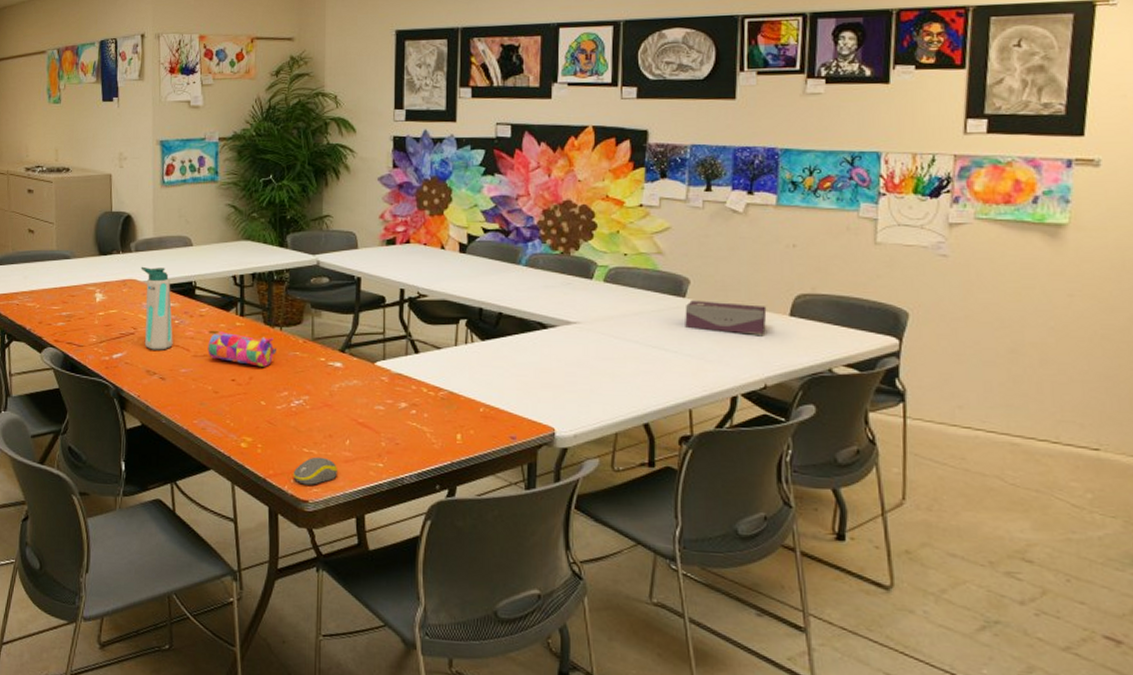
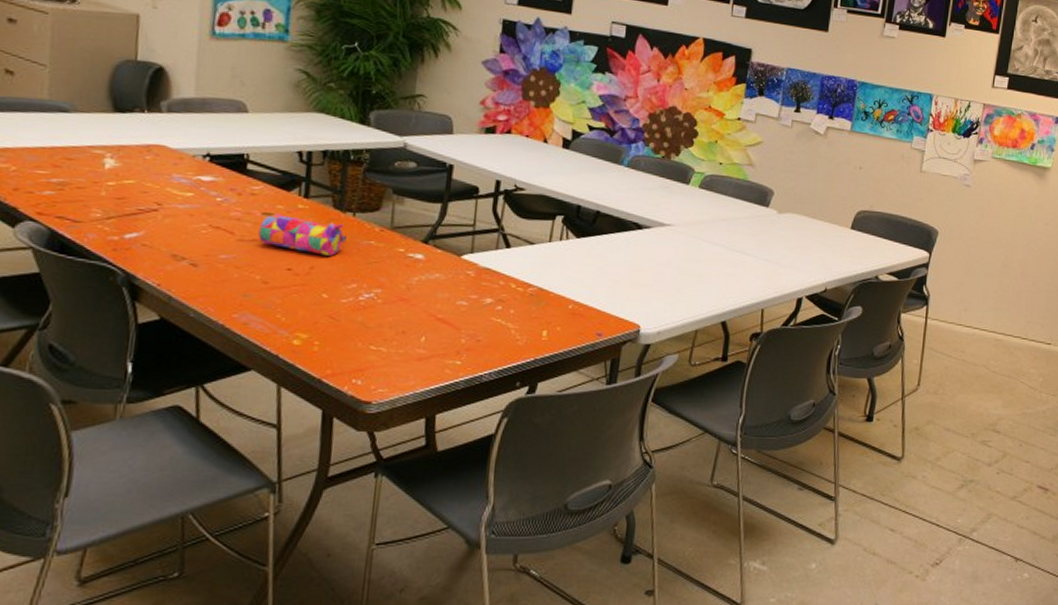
water bottle: present [140,266,173,350] -> none [171,130,214,232]
computer mouse: present [293,456,337,485] -> none [355,354,409,385]
tissue box: present [685,300,767,335] -> none [766,210,834,245]

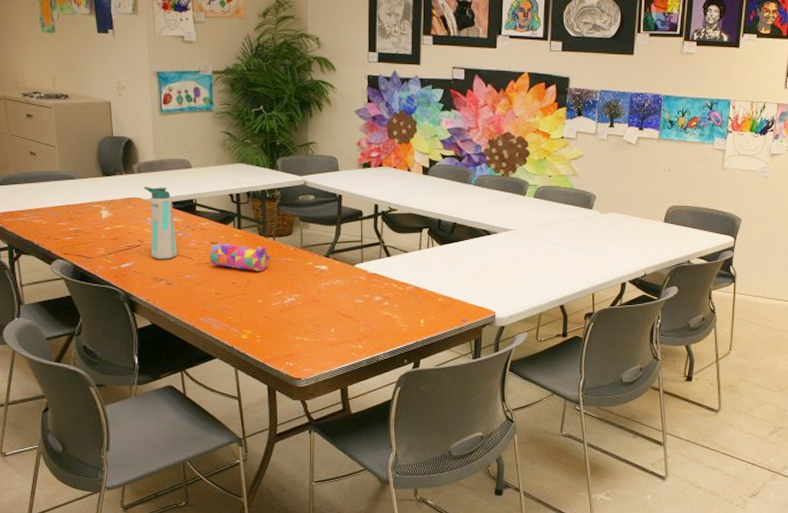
water bottle: none [171,130,214,232] -> present [143,186,177,260]

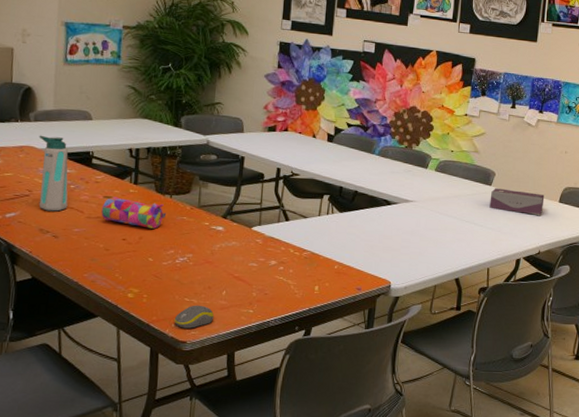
computer mouse: none [287,343,325,366] -> present [174,305,214,329]
tissue box: none [591,211,648,237] -> present [489,188,545,215]

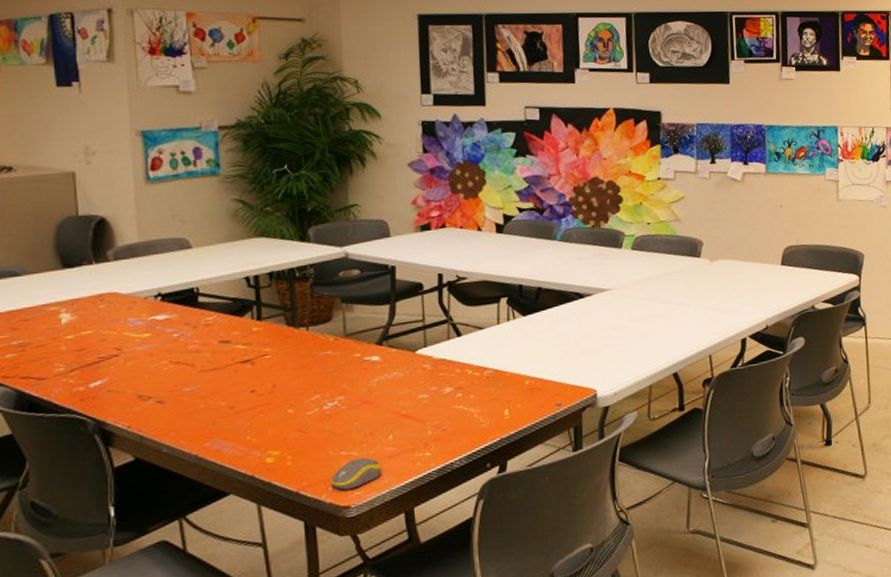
water bottle: present [38,135,68,212] -> none [123,275,172,371]
pencil case: present [101,197,167,229] -> none [218,339,305,373]
tissue box: present [489,188,545,215] -> none [700,258,764,285]

